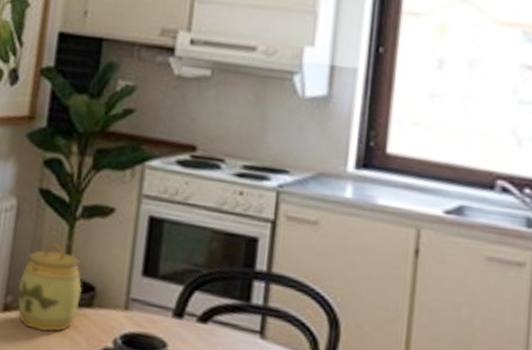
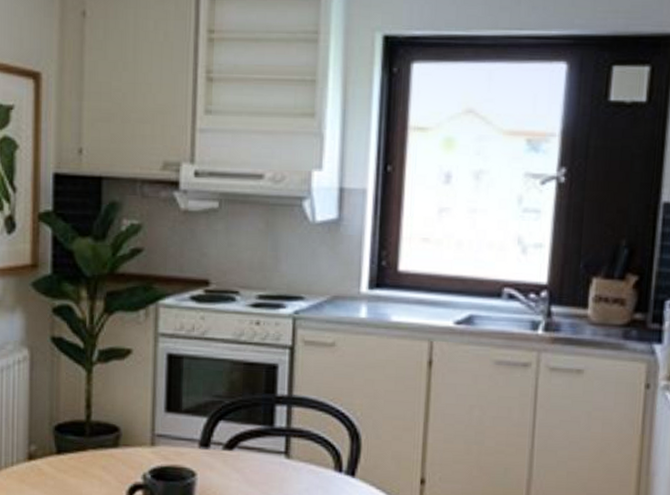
jar: present [18,243,82,332] -> none [40,389,106,475]

